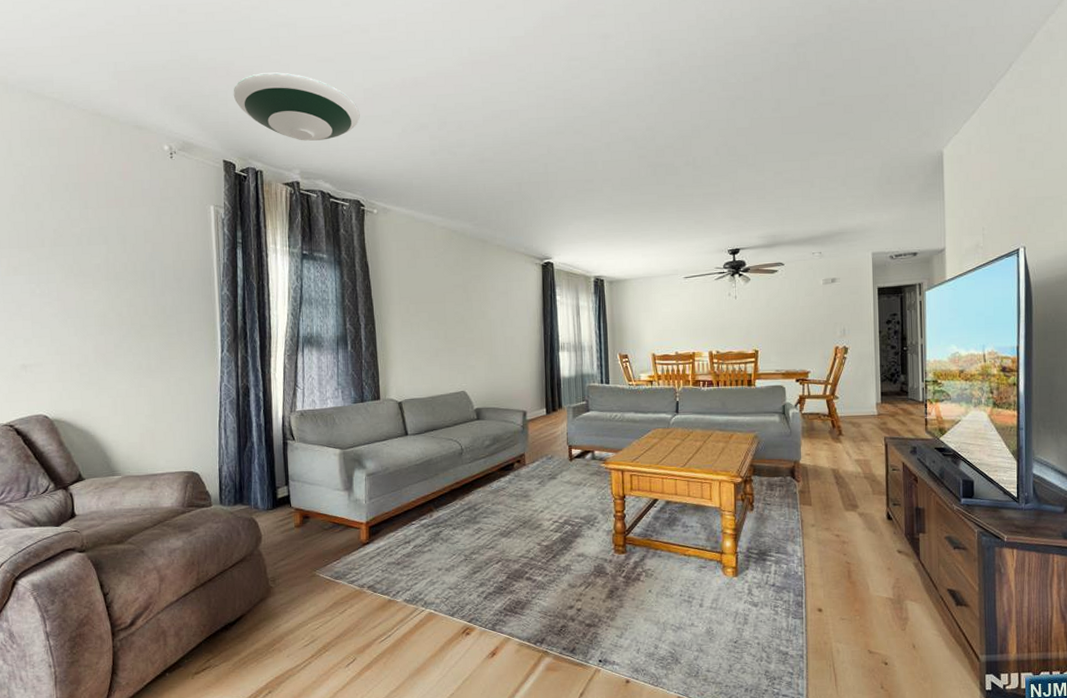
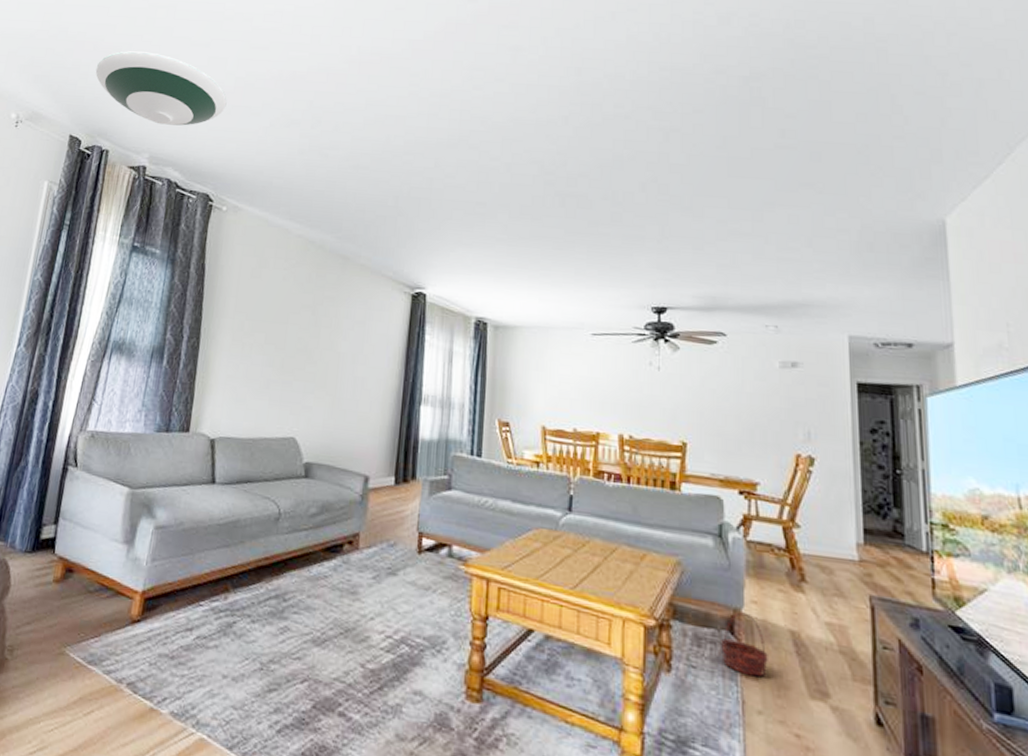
basket: none [785,462,818,503] -> present [720,612,768,678]

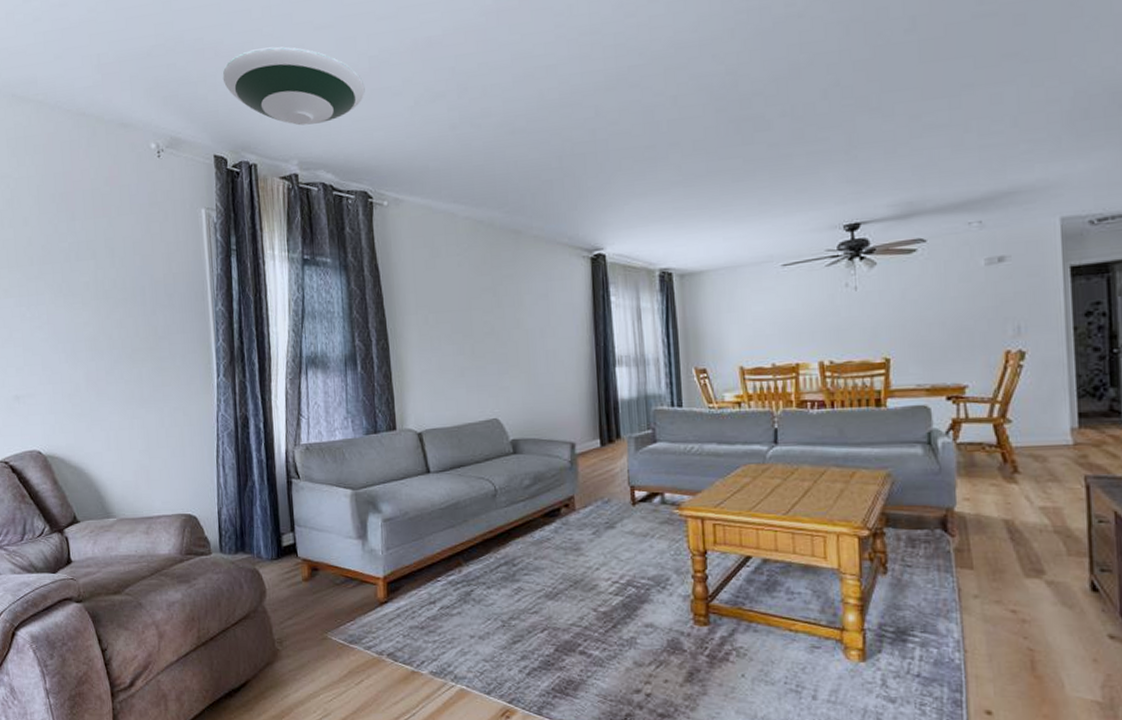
basket: present [720,612,768,678] -> none [933,510,983,566]

